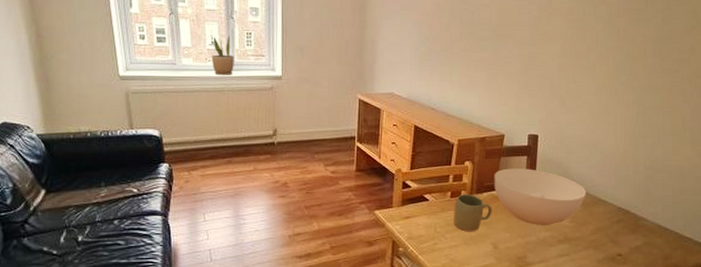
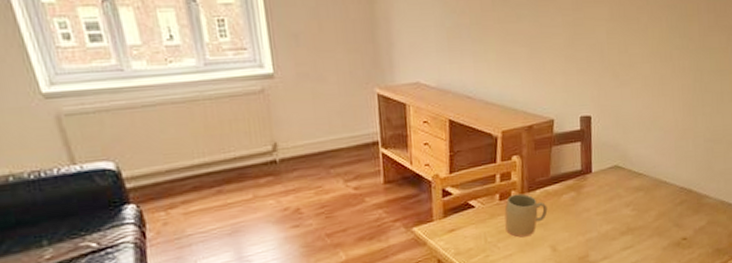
potted plant: present [211,36,234,76] -> none [171,25,207,81]
decorative bowl: present [494,168,587,225] -> none [546,156,647,219]

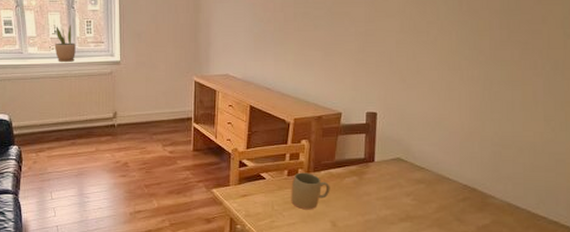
potted plant: none [171,25,207,81] -> present [54,24,76,63]

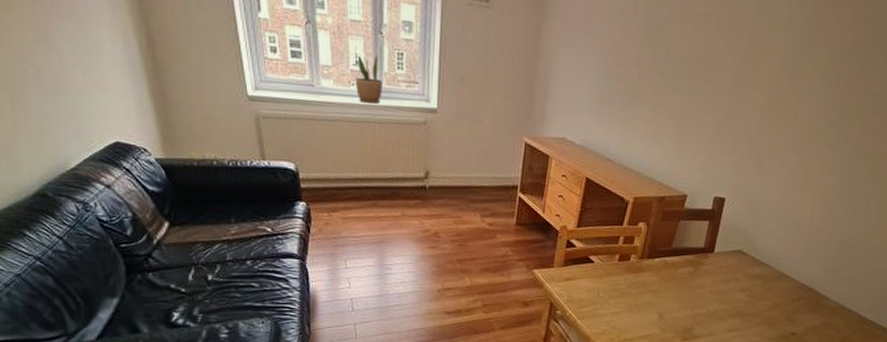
mug: present [291,172,330,210] -> none [619,258,663,299]

